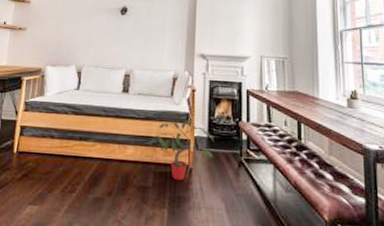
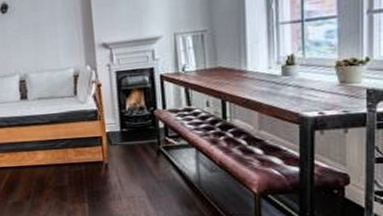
potted plant: present [150,119,214,181] -> none [60,117,130,177]

